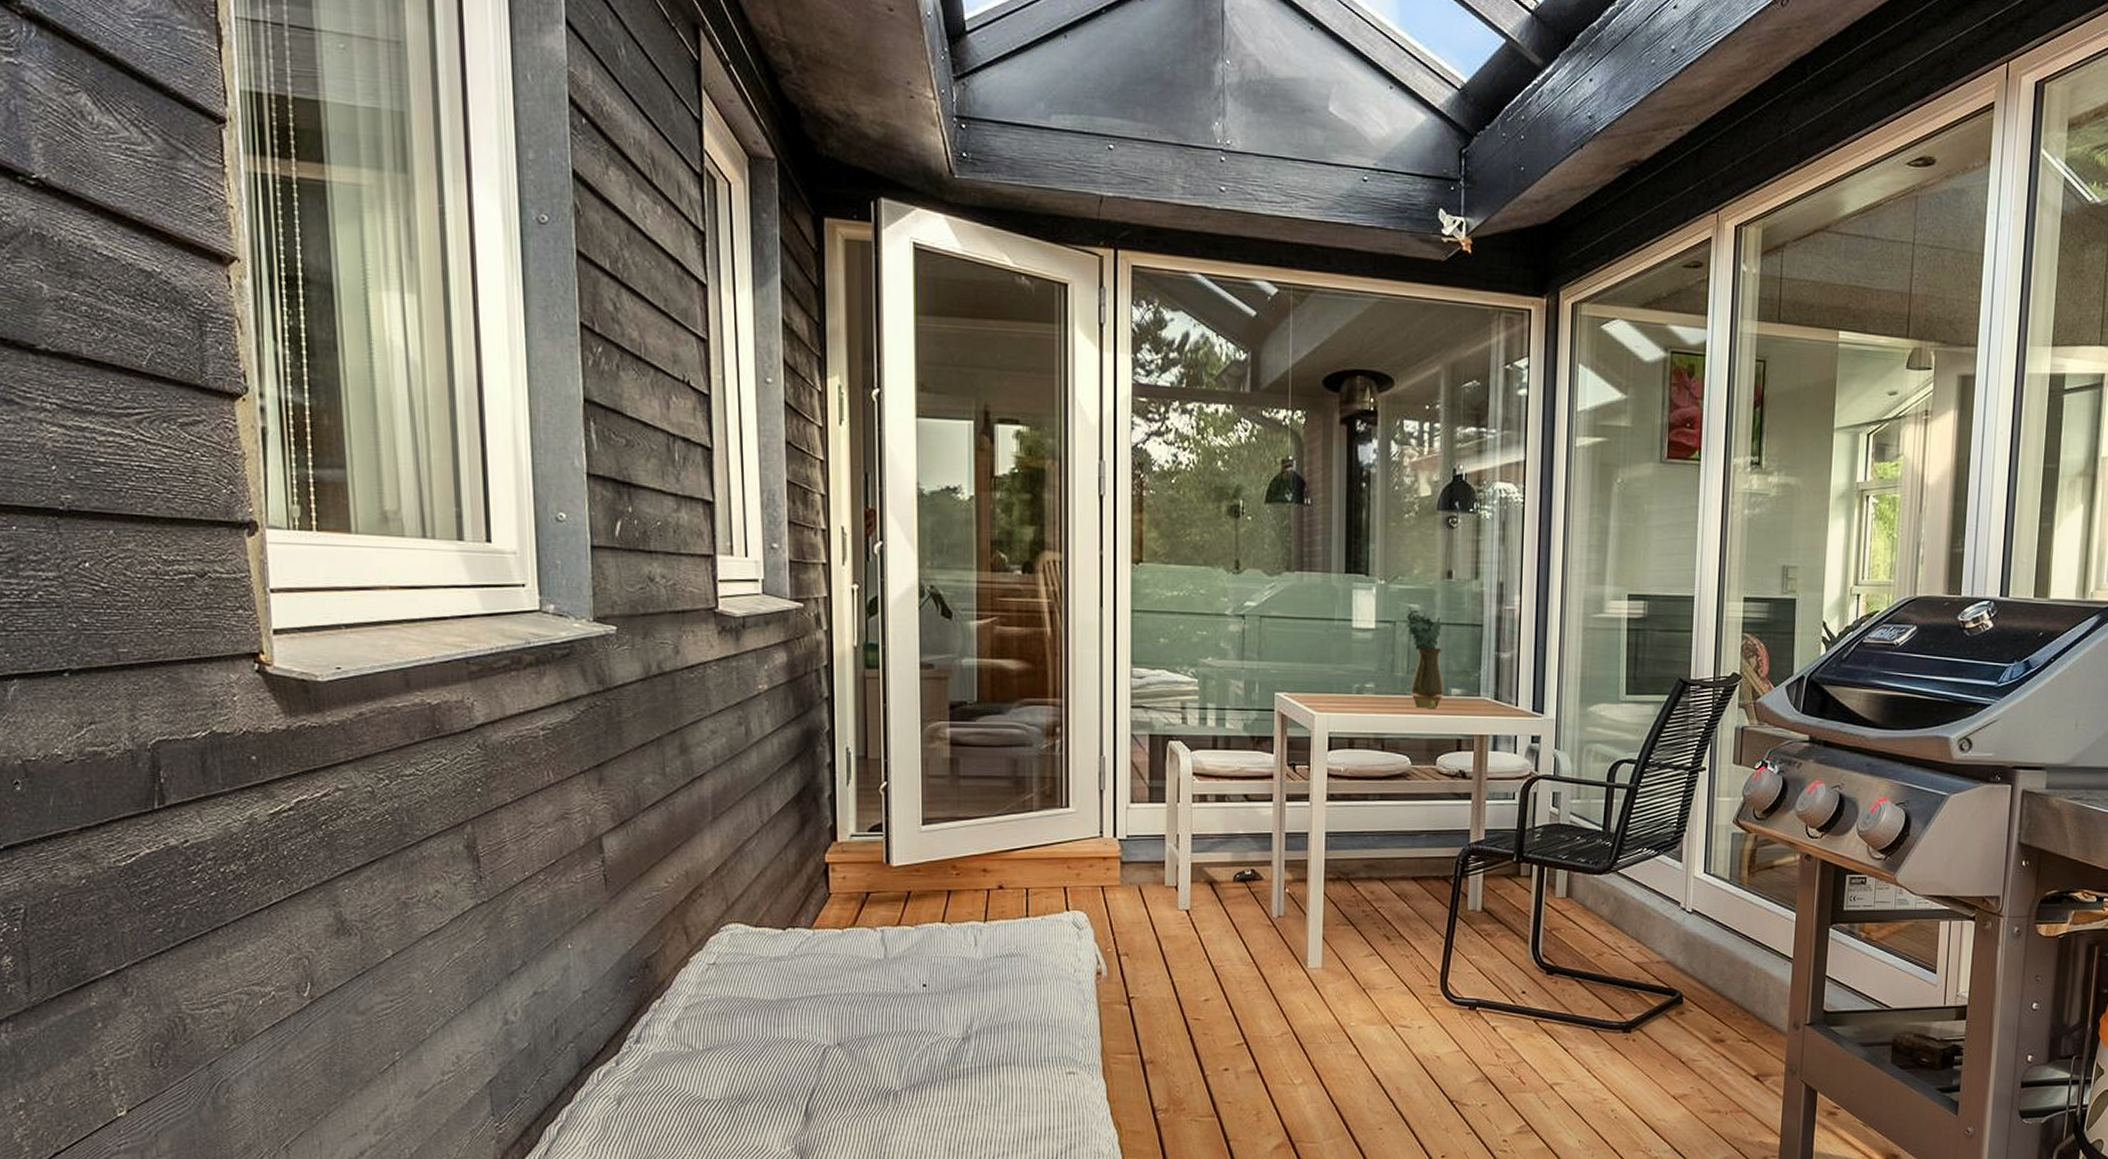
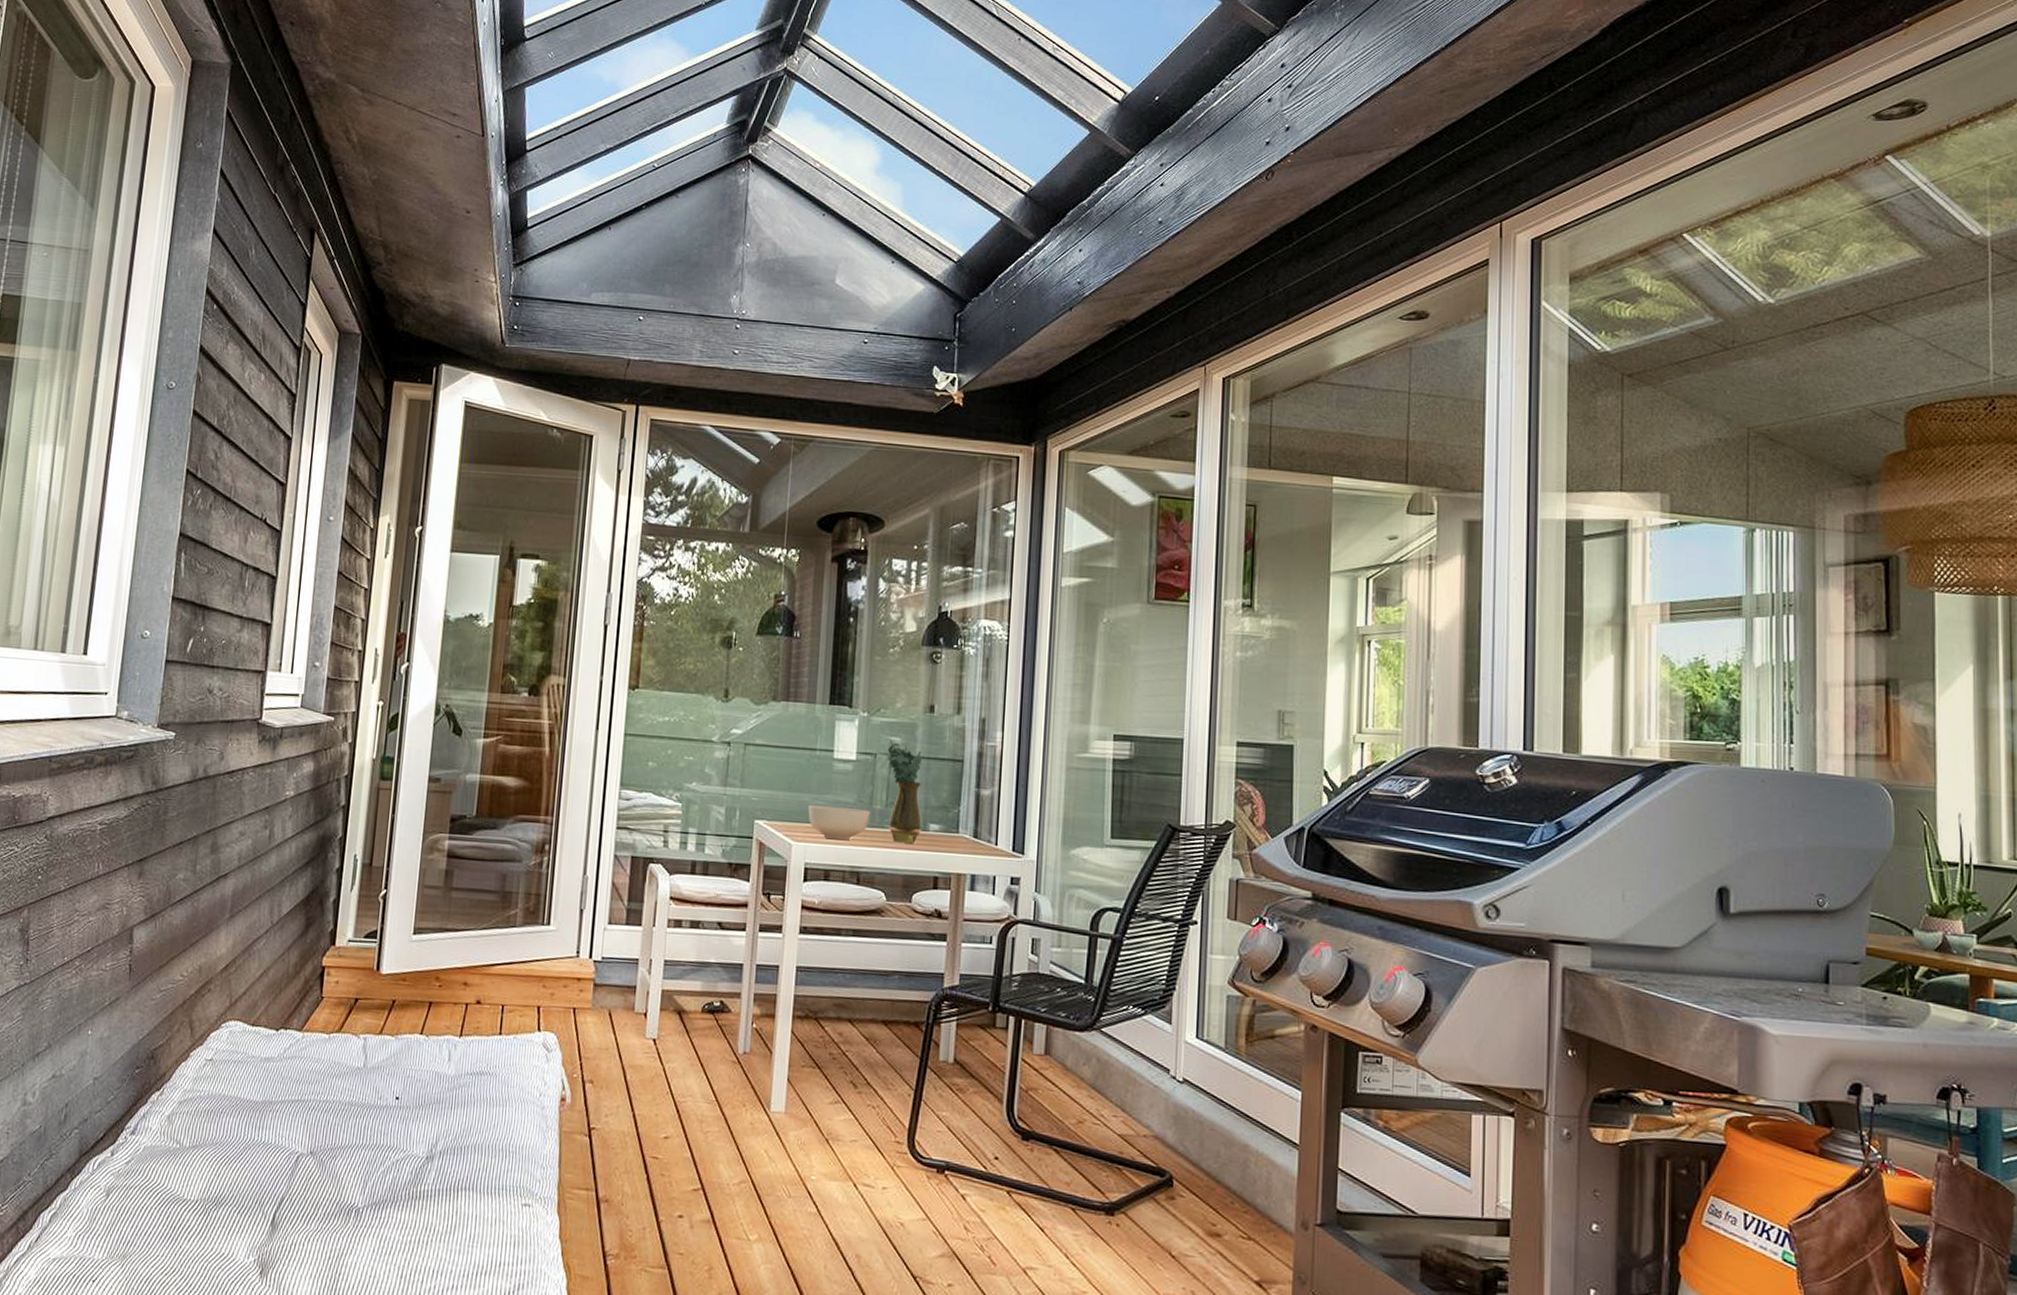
bowl: none [1329,675,1393,709] -> present [808,805,871,841]

